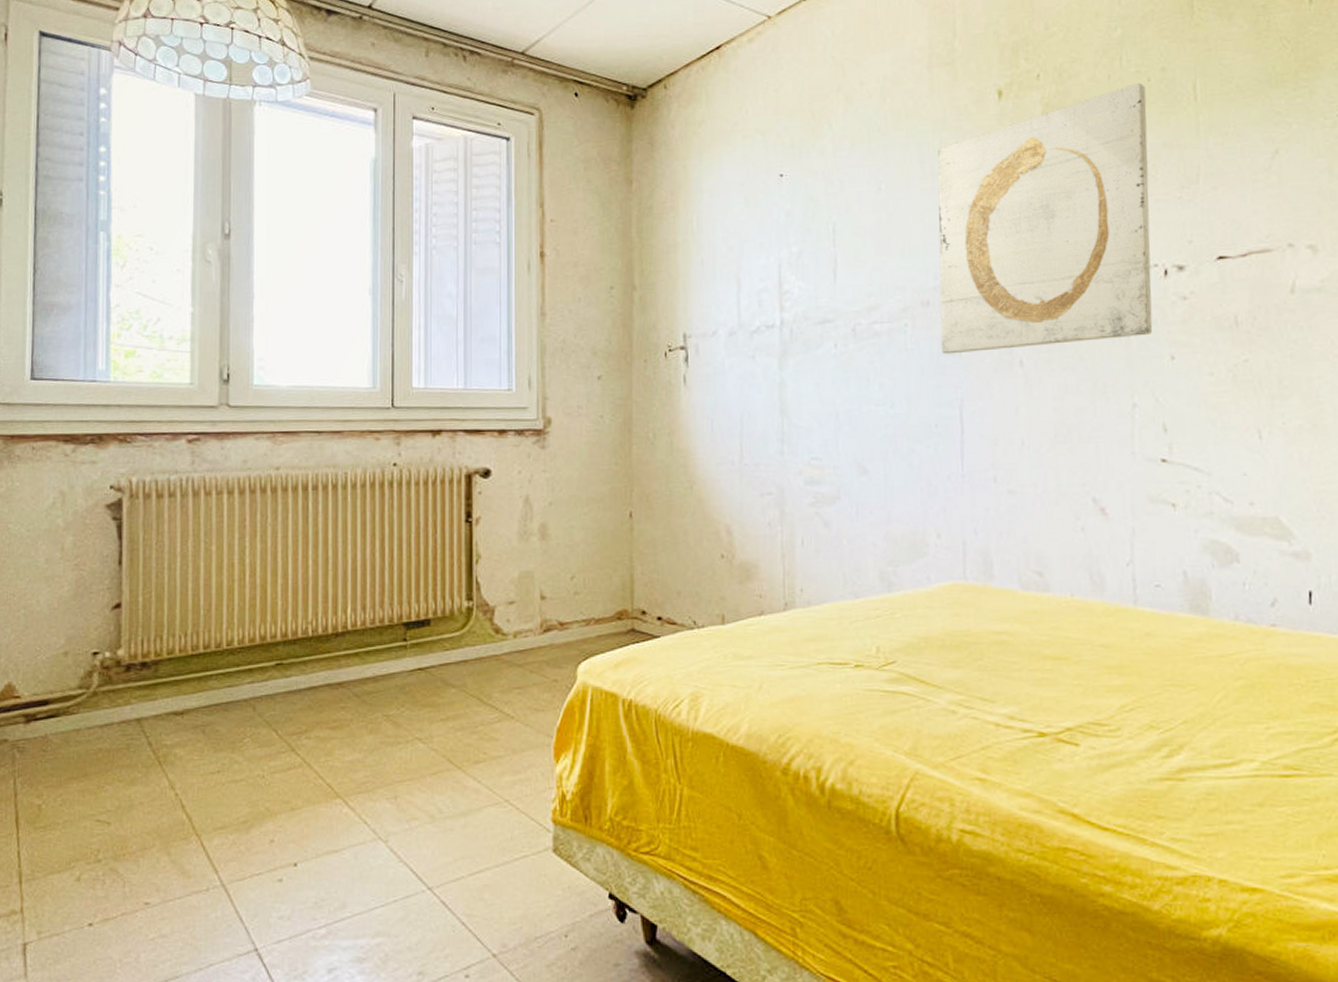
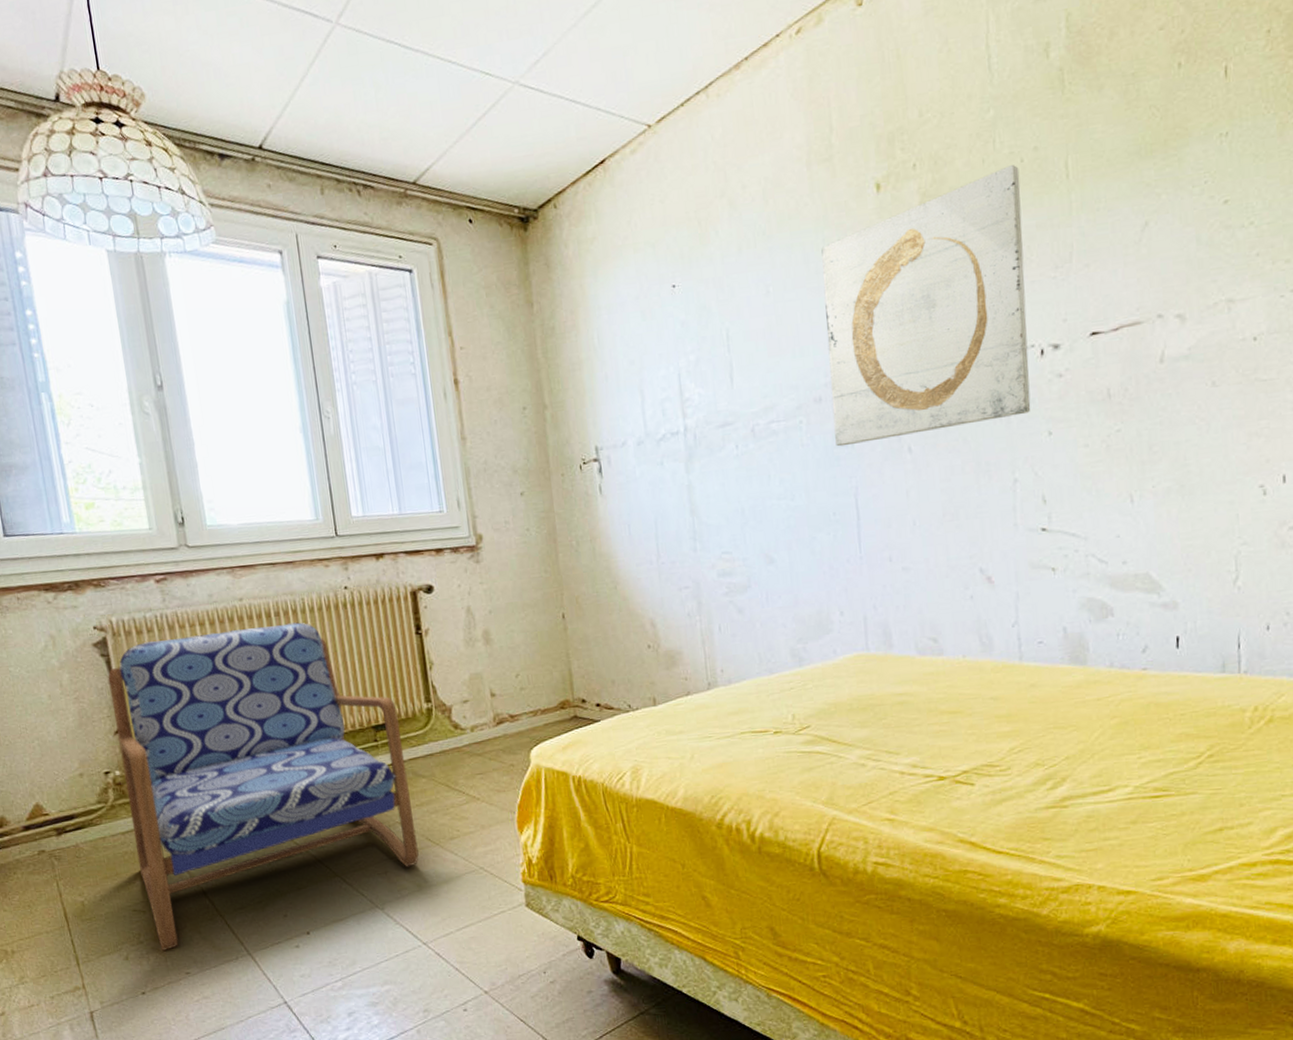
armchair: none [112,498,438,873] -> present [107,622,420,951]

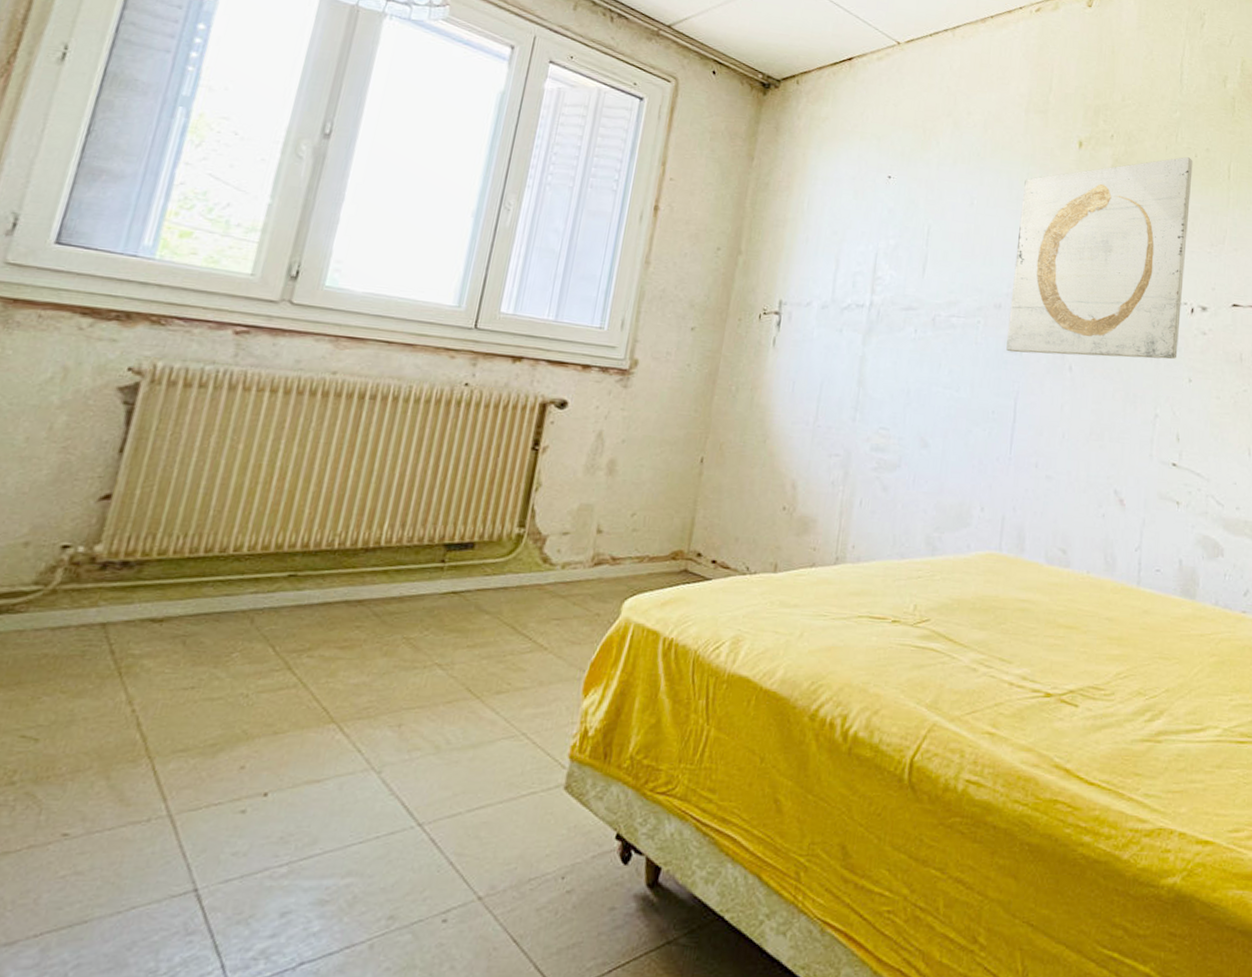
armchair: present [107,622,420,951] -> none [38,398,481,799]

